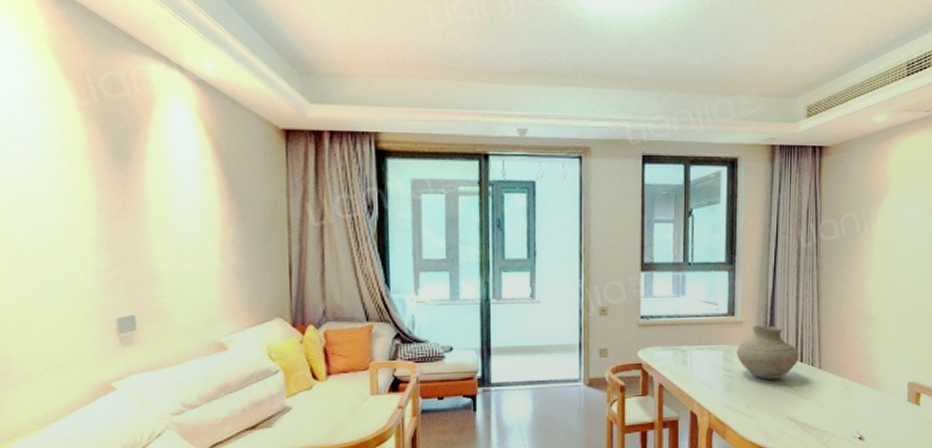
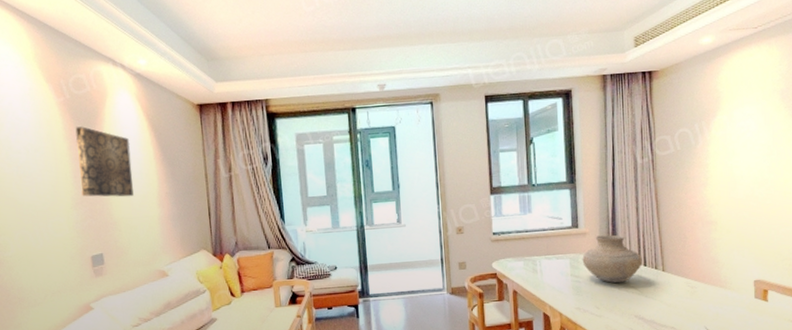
wall art: none [104,142,185,243] -> present [75,126,134,197]

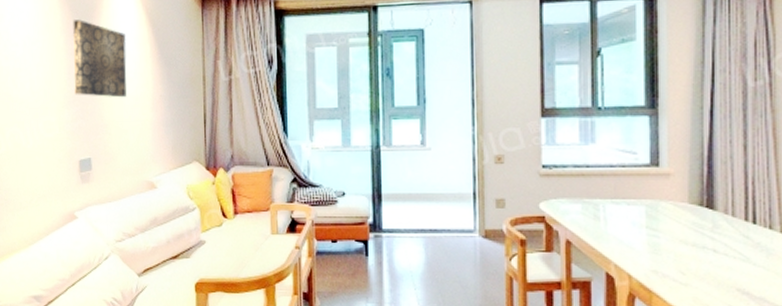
vase: present [582,234,642,283] -> none [663,178,750,244]

